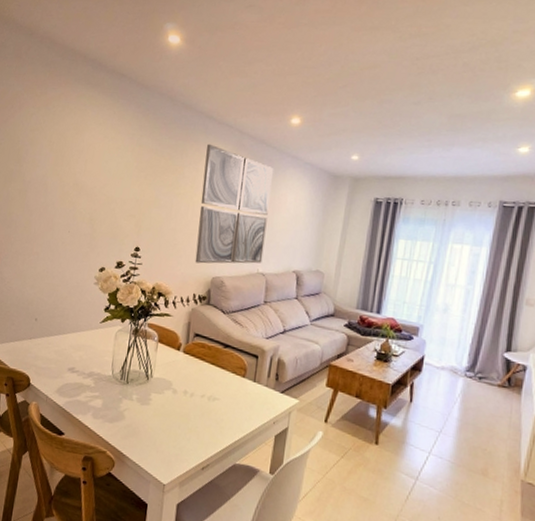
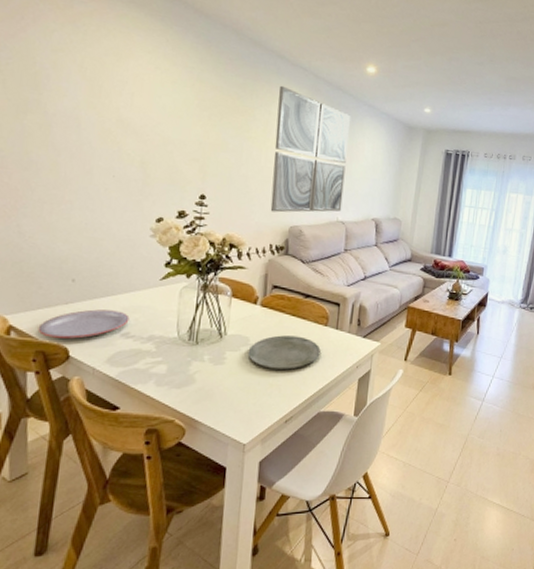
plate: none [9,345,75,370] -> present [37,309,130,339]
plate: none [170,382,238,417] -> present [247,335,321,370]

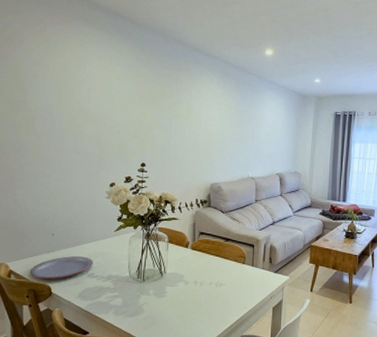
plate: present [247,335,321,370] -> none [183,272,240,301]
wall art: present [270,85,350,213] -> none [195,72,254,173]

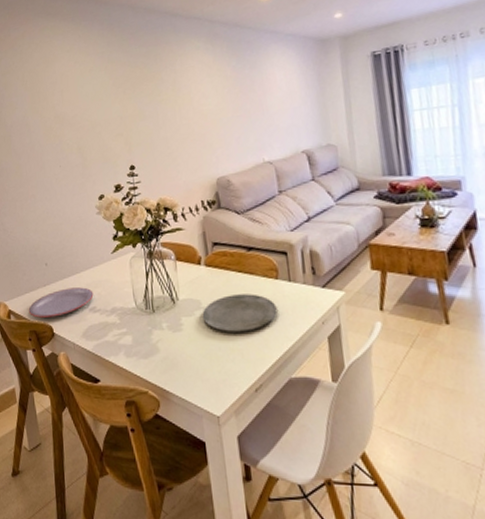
plate: none [183,272,240,301] -> present [202,294,278,332]

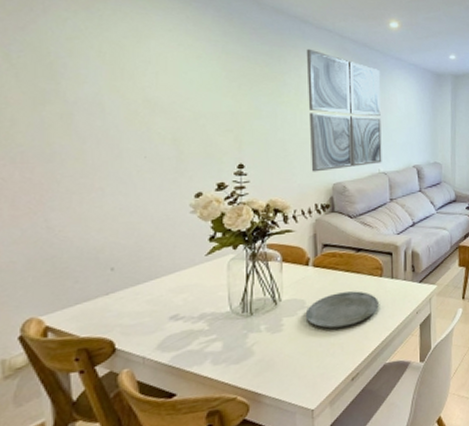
plate: present [28,287,94,318] -> none [78,293,177,333]
wall art: none [179,41,266,168] -> present [307,48,382,172]

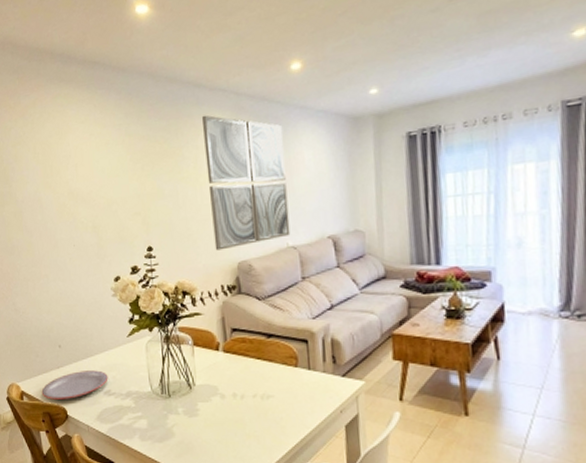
plate: none [78,293,177,333] -> present [41,370,109,400]
plate: present [305,291,379,329] -> none [219,381,296,419]

